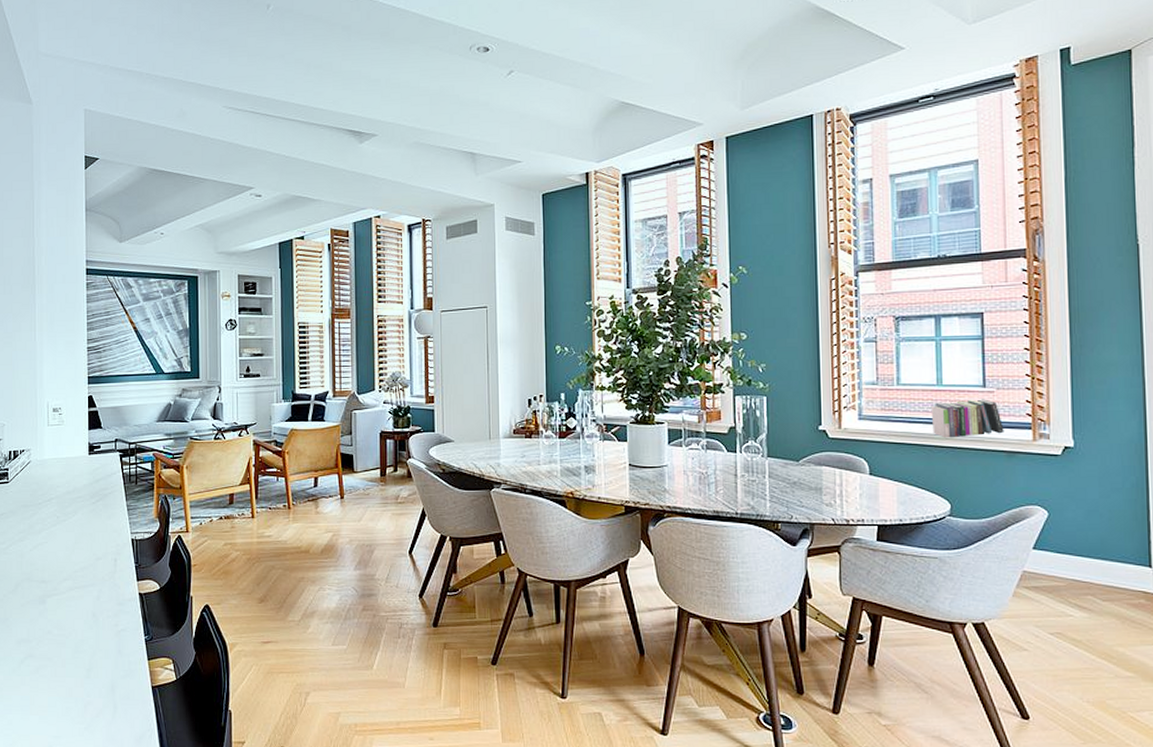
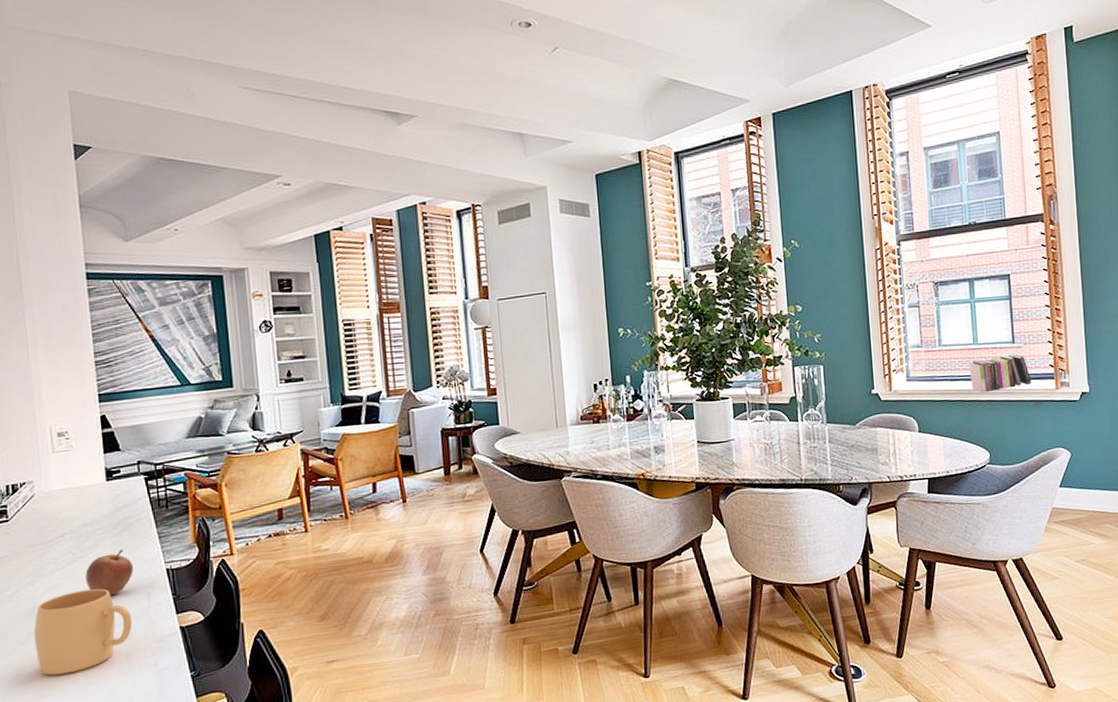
mug: none [21,550,100,624] -> present [34,588,132,676]
fruit: none [66,517,104,558] -> present [85,549,133,596]

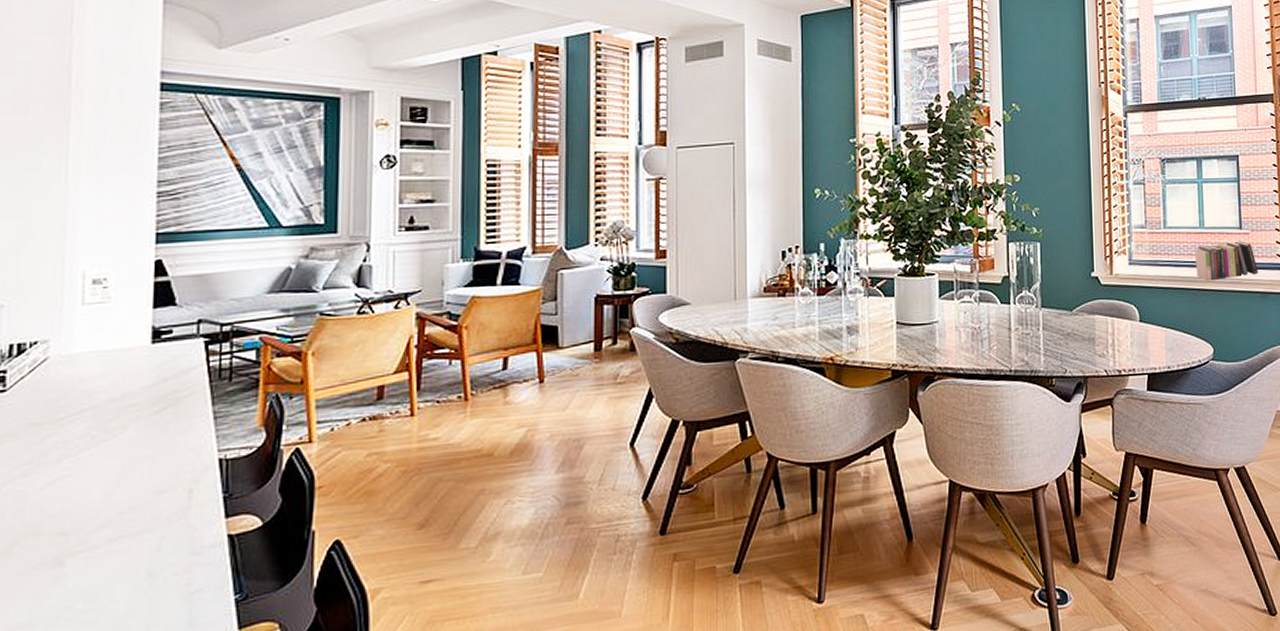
mug: present [34,588,132,676] -> none [18,483,162,599]
fruit: present [85,549,133,596] -> none [105,432,173,493]

